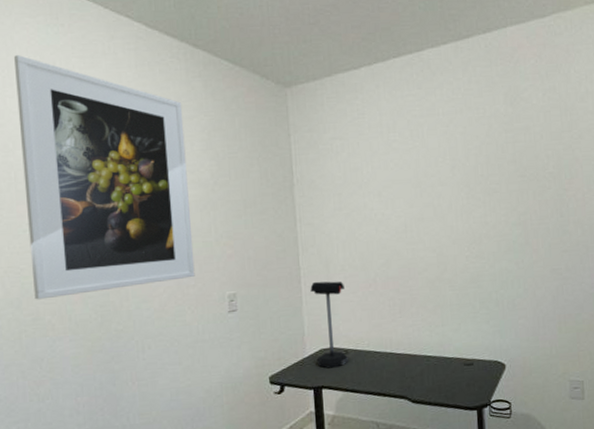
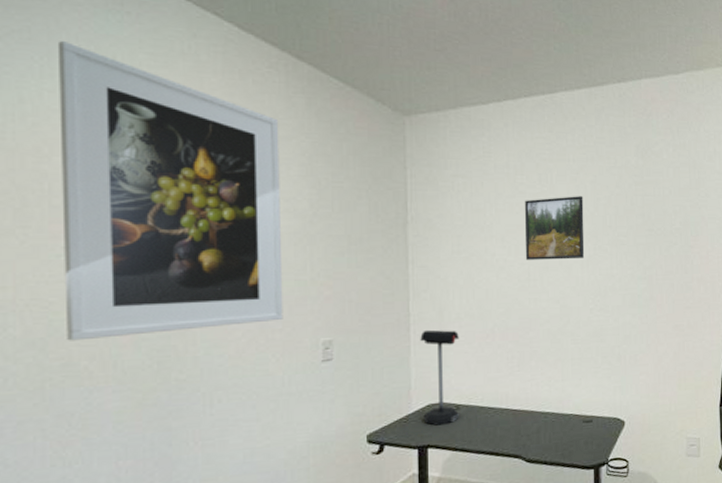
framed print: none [398,148,458,213] -> present [524,196,585,260]

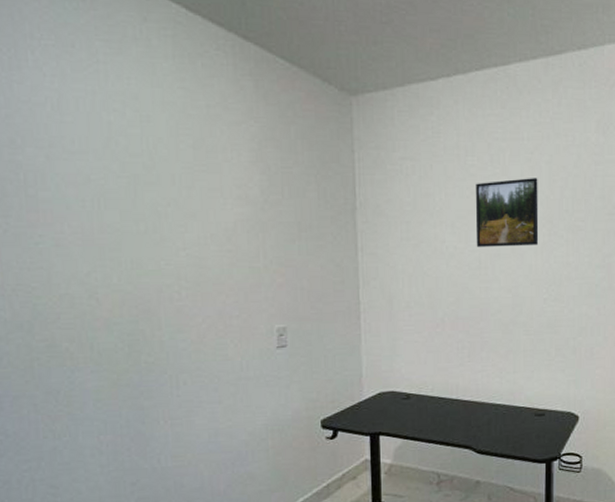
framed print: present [59,41,283,341] -> none [23,32,240,324]
desk lamp: present [420,329,459,425] -> none [370,318,410,414]

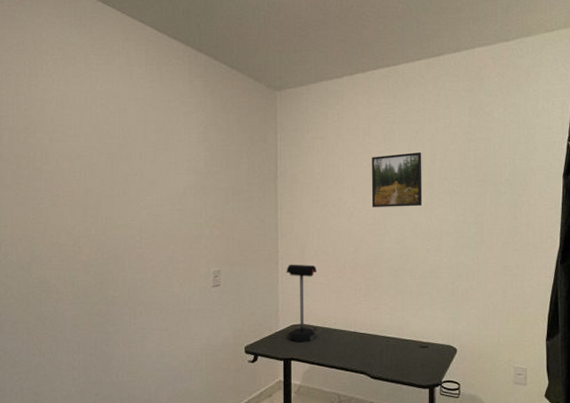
desk lamp: none [370,318,410,414] -> present [286,264,317,342]

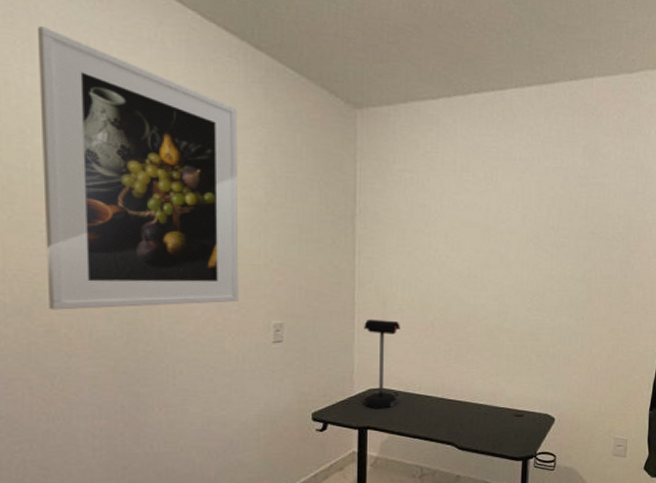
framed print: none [40,50,185,265] -> present [38,26,239,310]
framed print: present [371,152,423,207] -> none [467,195,528,259]

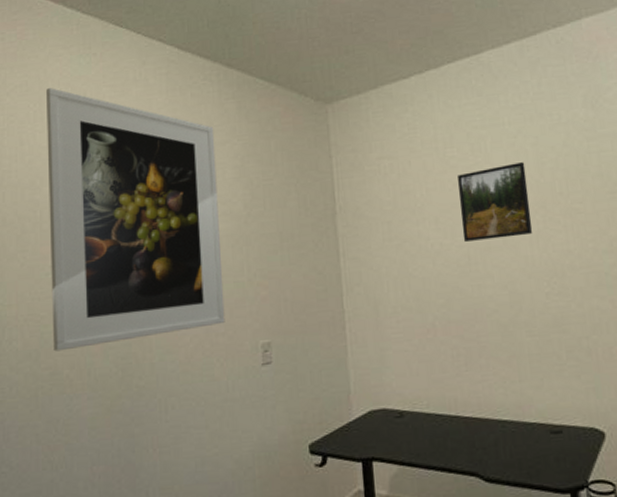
desk lamp: present [364,319,400,409] -> none [356,326,404,435]
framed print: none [467,195,528,259] -> present [458,162,533,242]

